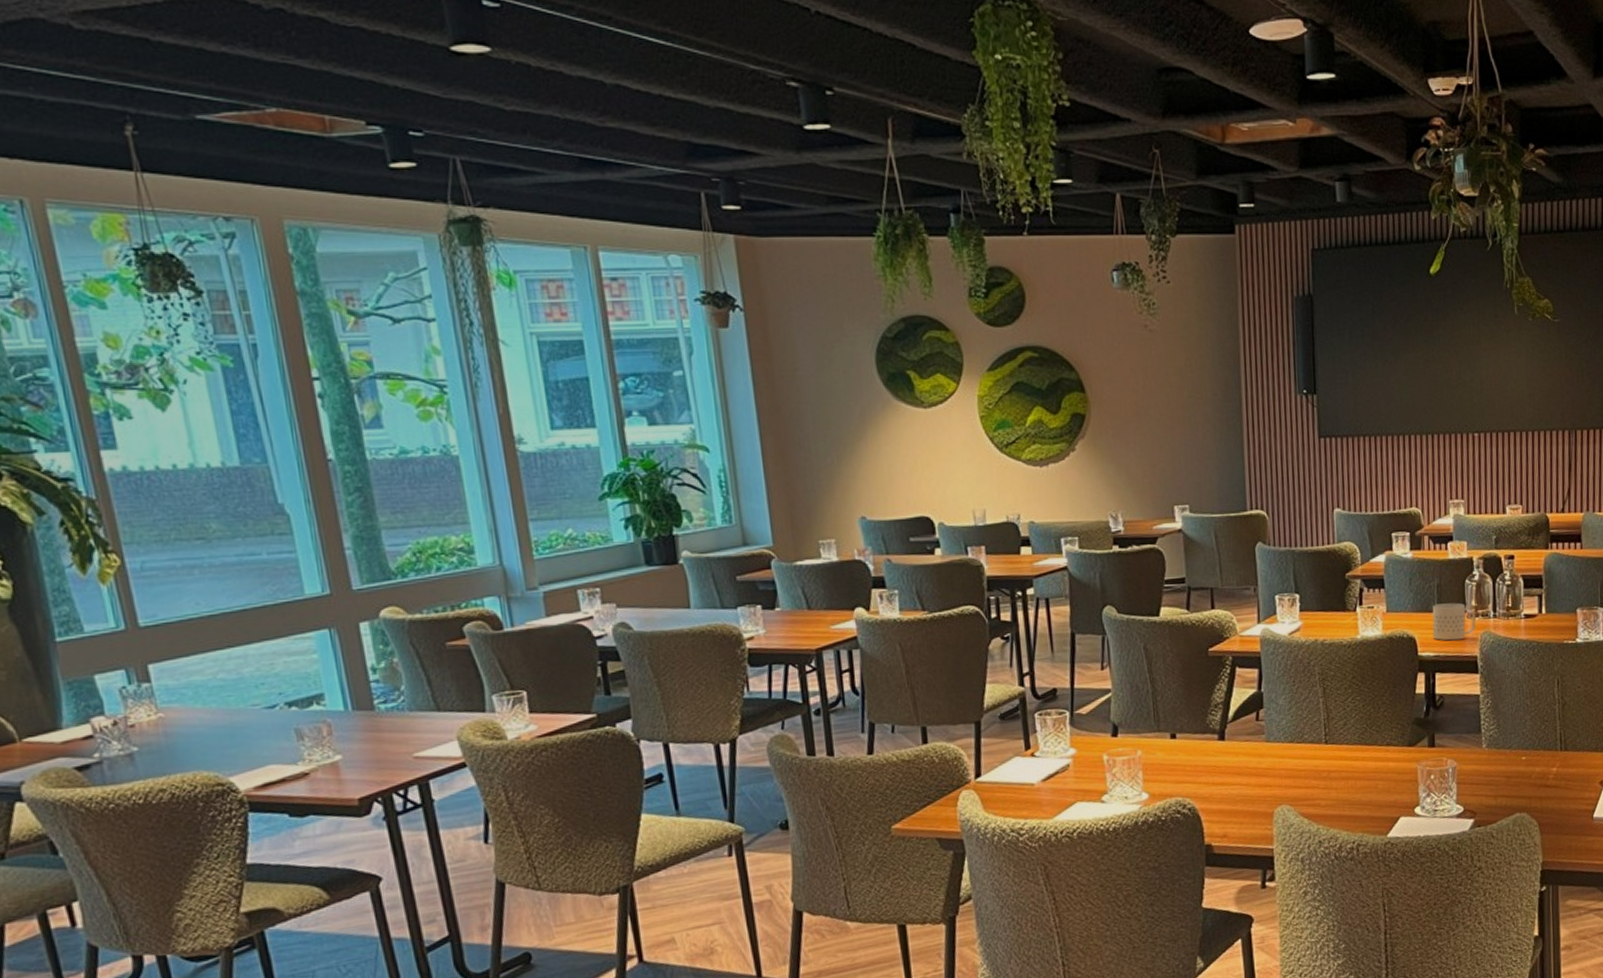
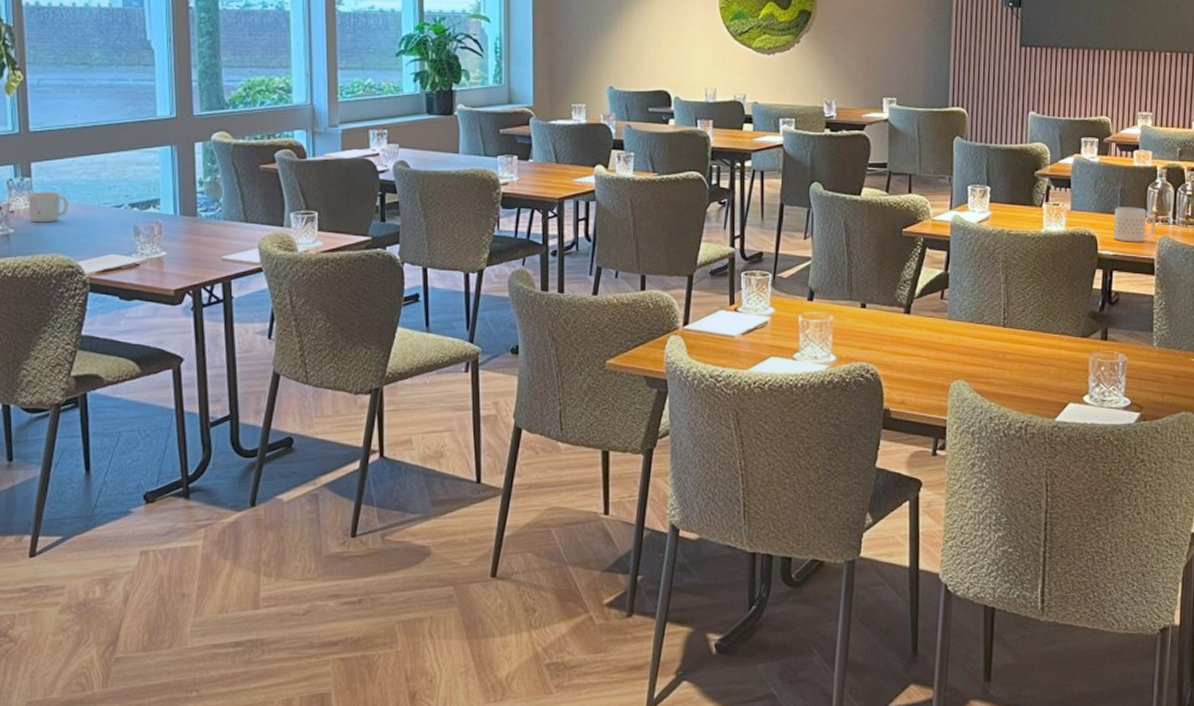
mug: none [149,697,207,736] -> present [28,191,69,223]

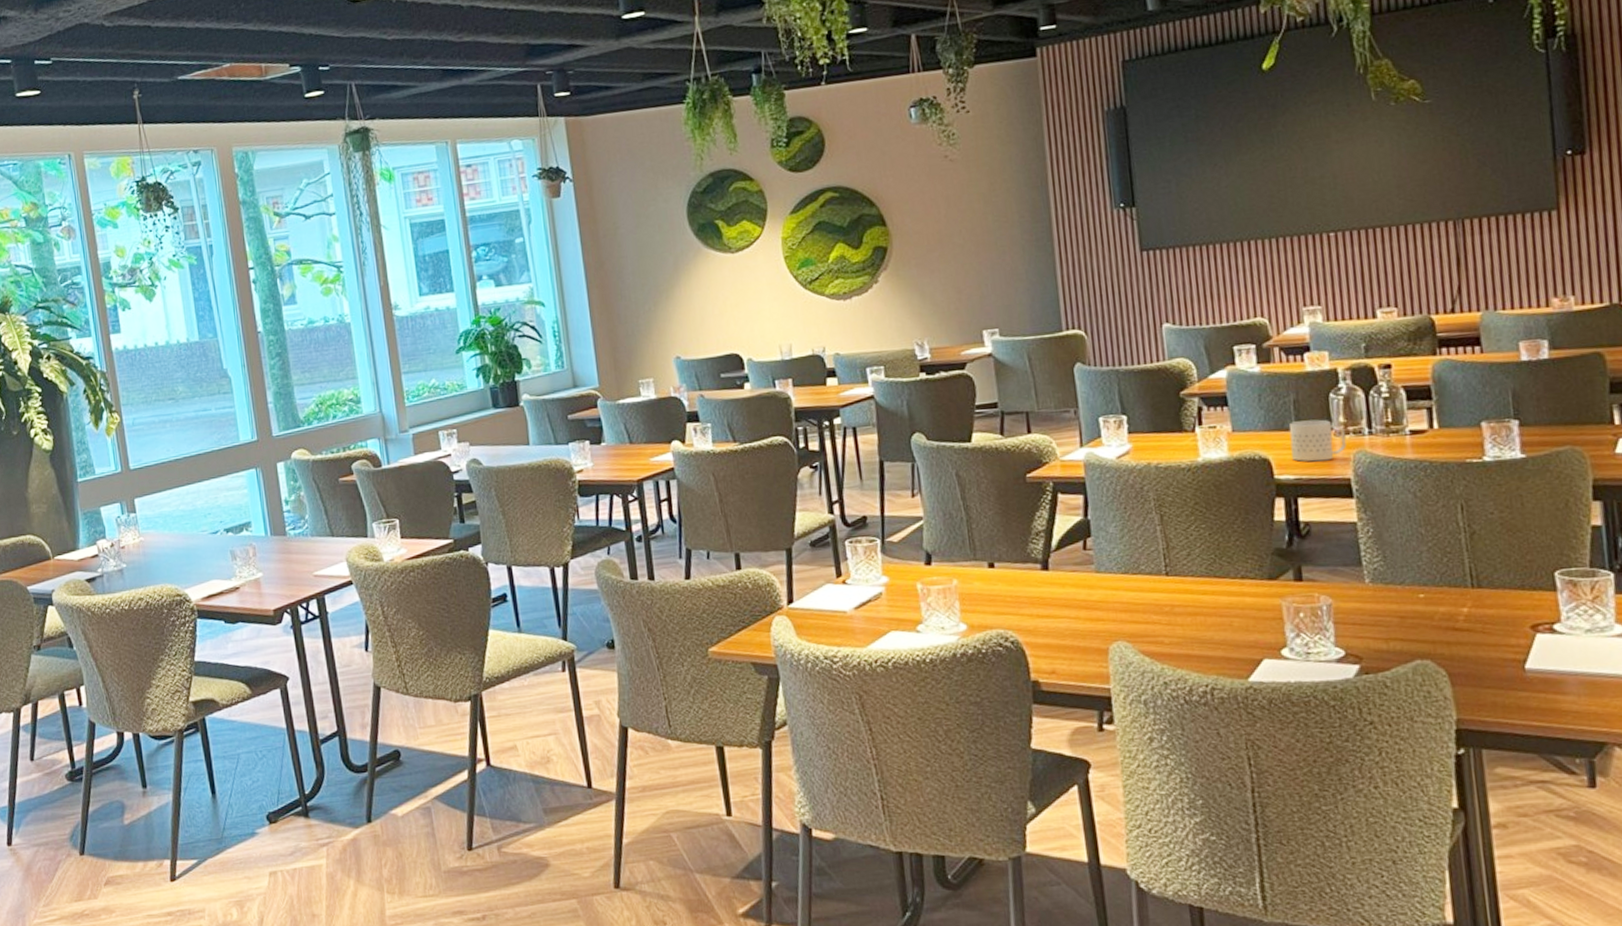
mug: present [28,191,69,223] -> none [135,524,171,556]

